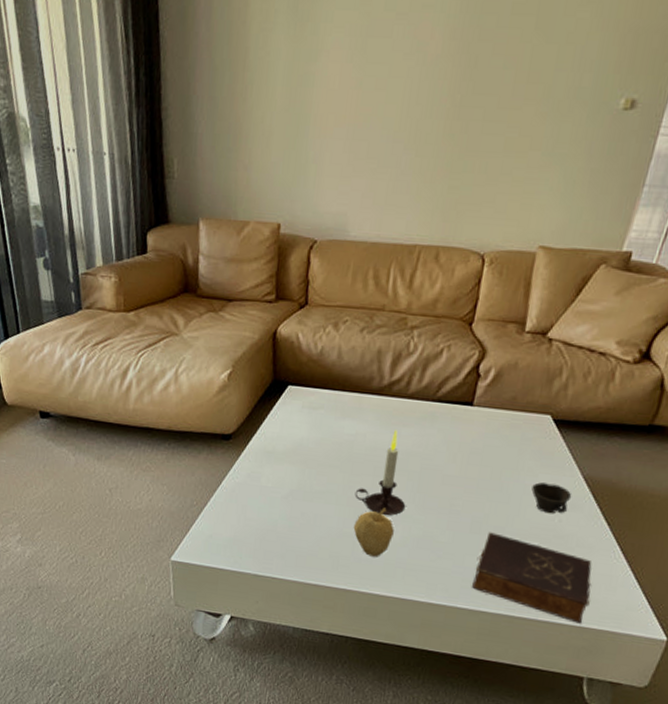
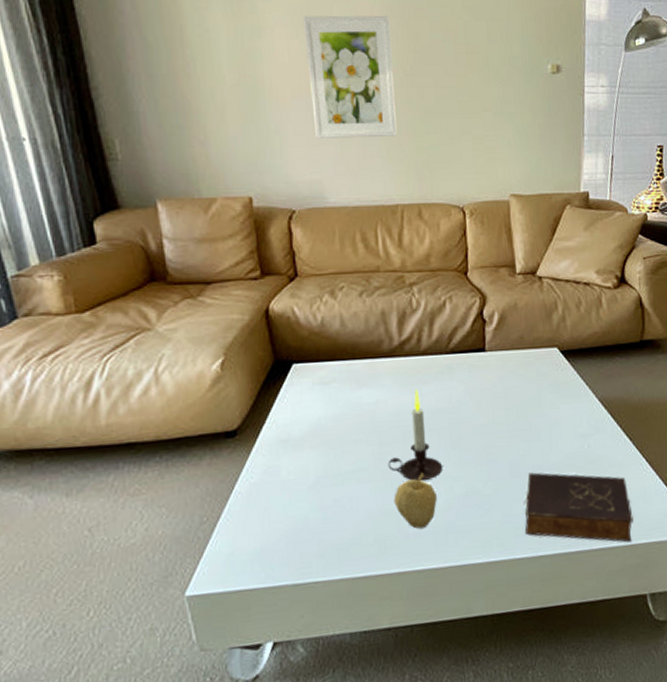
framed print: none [350,37,451,173] -> present [302,15,397,138]
cup: present [531,482,572,514] -> none [557,412,594,442]

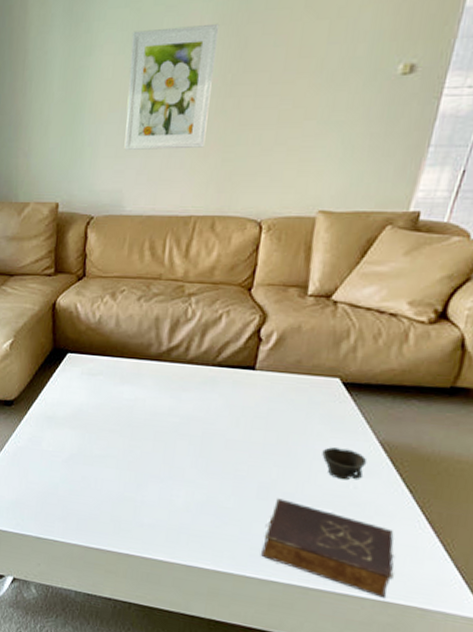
candle: present [388,389,443,482] -> none [135,395,188,480]
fruit: present [393,473,437,529] -> none [134,472,177,522]
cup: none [557,412,594,442] -> present [322,447,367,480]

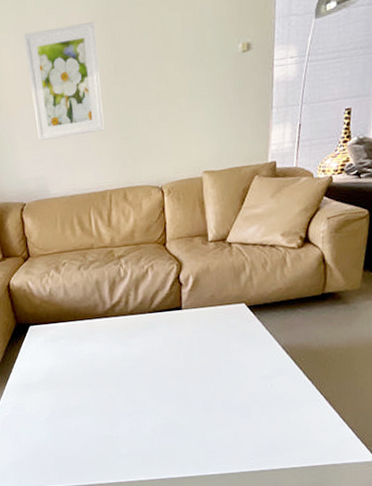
book: present [260,498,394,599] -> none [215,407,310,465]
cup: present [322,447,367,480] -> none [244,357,277,382]

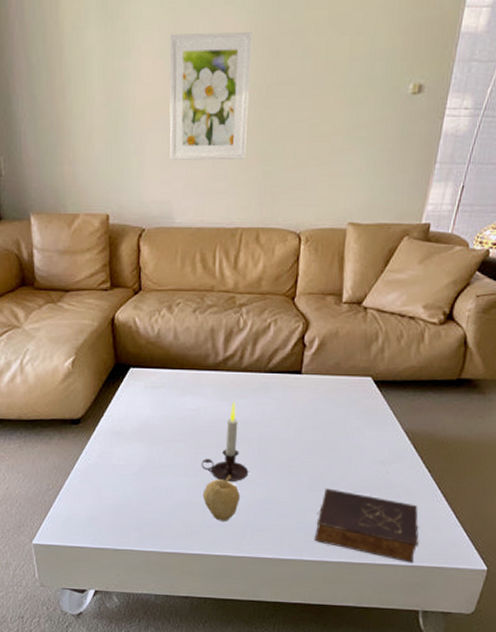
candle: none [104,343,148,415] -> present [201,402,249,482]
fruit: none [109,408,144,451] -> present [202,475,240,521]
book: none [215,407,310,465] -> present [313,488,419,563]

